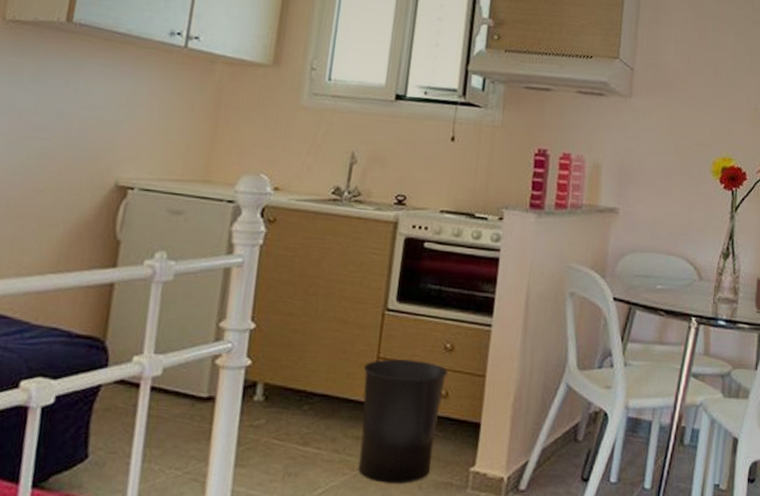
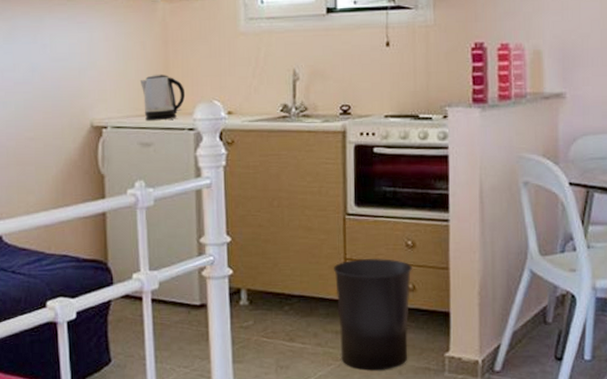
kettle: none [180,137,231,189] -> present [141,74,186,121]

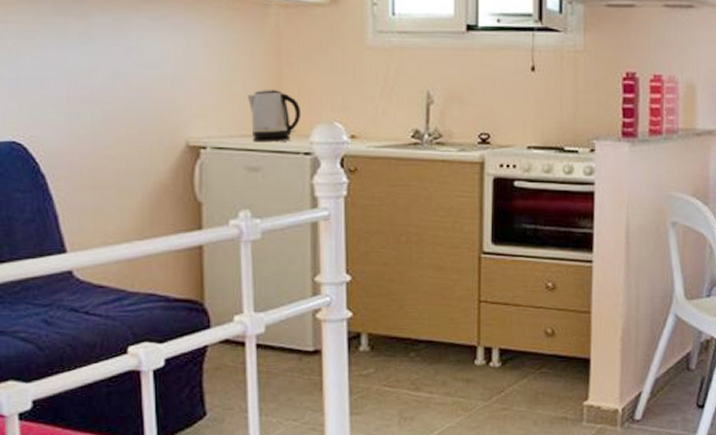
waste bin: present [333,259,412,370] -> none [465,301,552,420]

